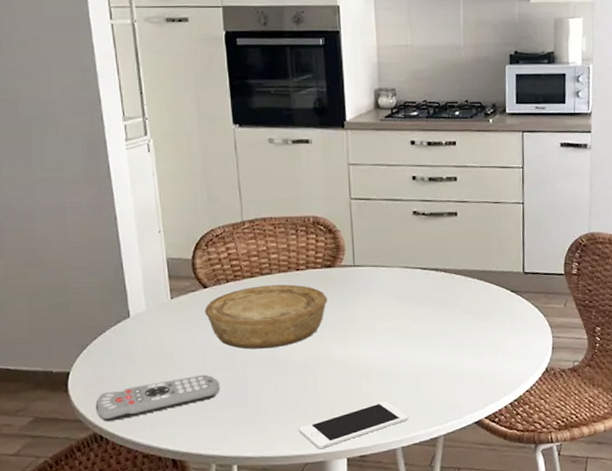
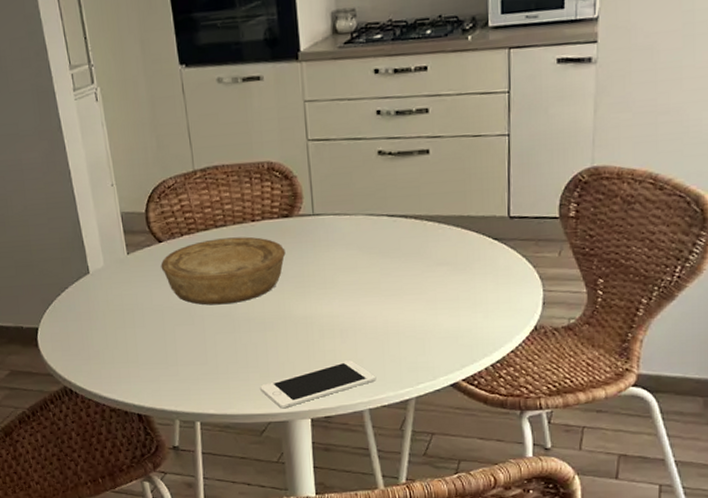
remote control: present [95,374,219,421] -> none [63,331,179,376]

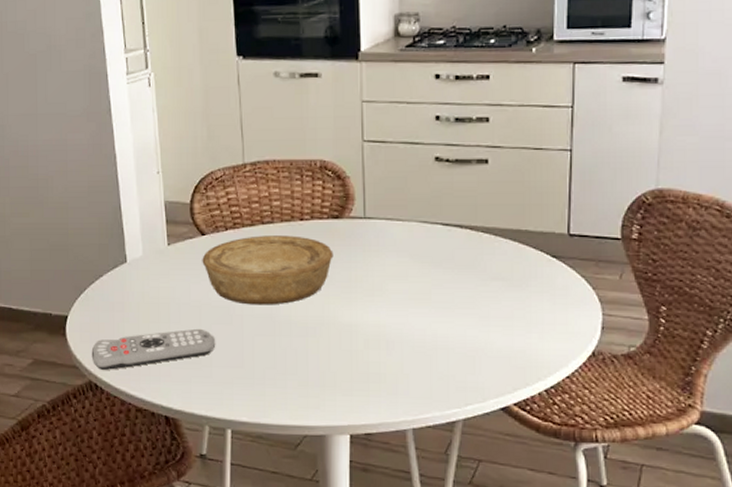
remote control: none [63,331,179,376] -> present [91,328,215,370]
cell phone: present [260,360,375,409] -> none [298,374,421,422]

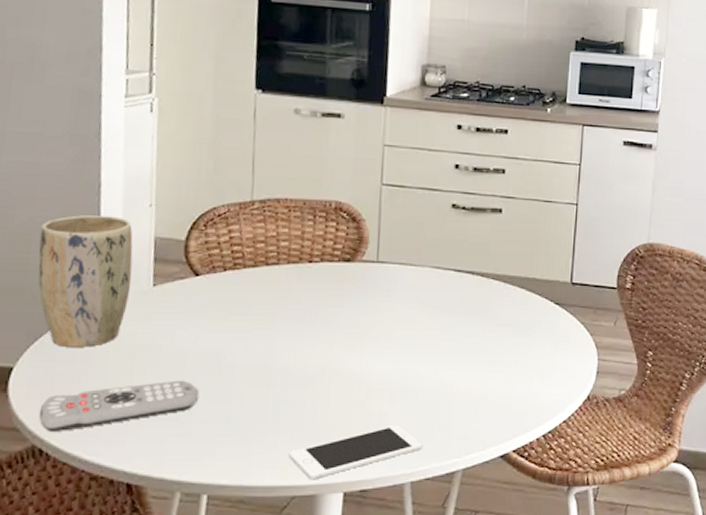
plant pot: none [74,184,150,299] -> present [38,215,133,347]
bowl: present [202,235,334,305] -> none [192,277,342,353]
cell phone: none [298,374,421,422] -> present [289,425,422,480]

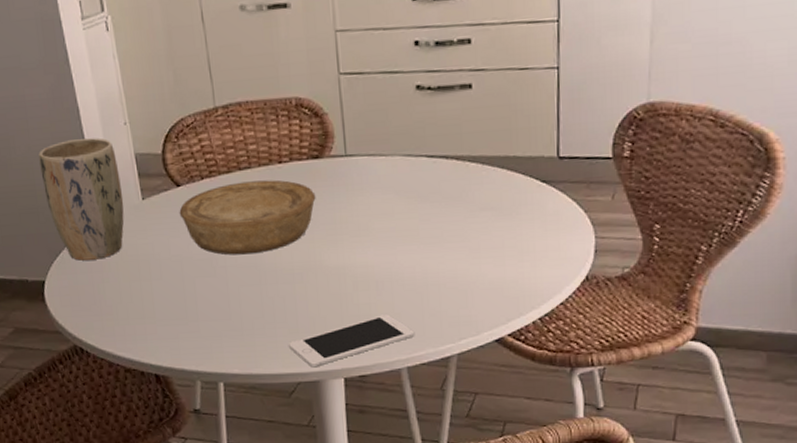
remote control: present [38,380,198,431] -> none [73,283,200,333]
bowl: none [192,277,342,353] -> present [179,180,316,255]

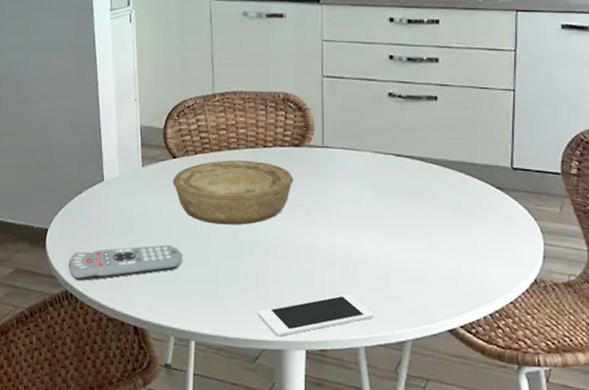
plant pot: present [39,138,125,261] -> none [58,109,126,215]
remote control: none [73,283,200,333] -> present [68,244,182,281]

